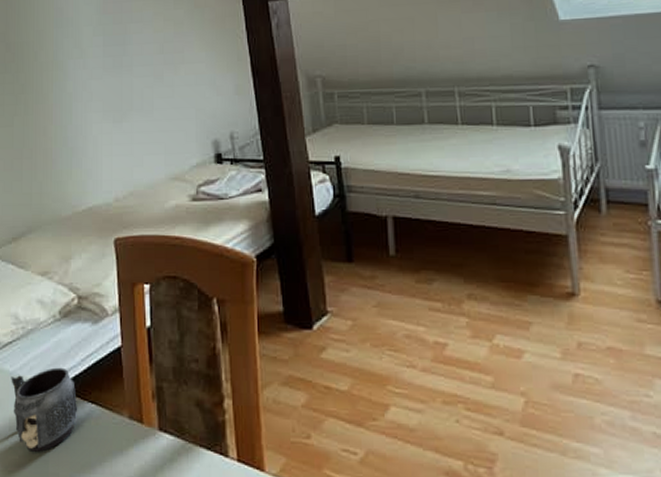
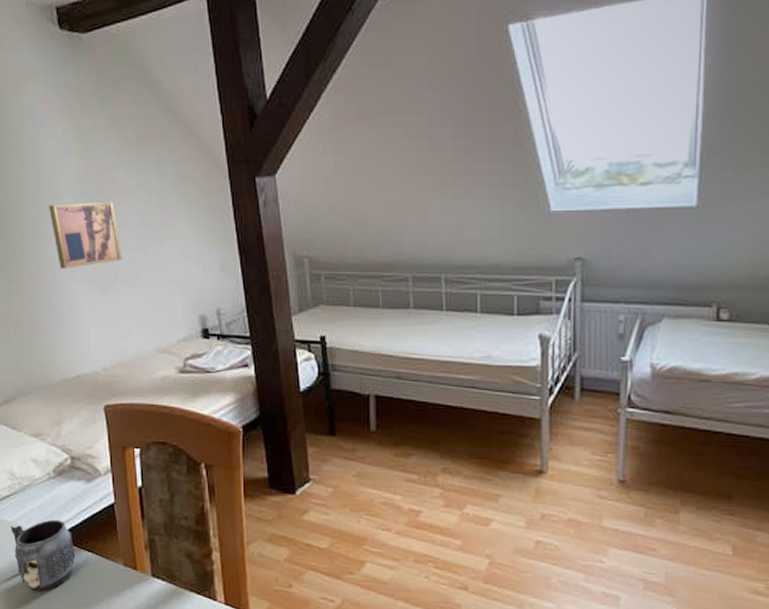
wall art: none [68,31,138,99] -> present [49,201,123,268]

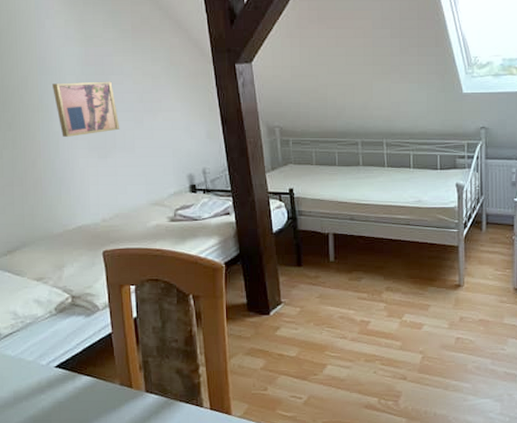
mug: present [10,519,76,591] -> none [13,351,76,414]

